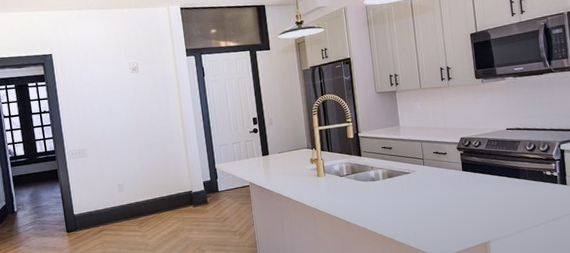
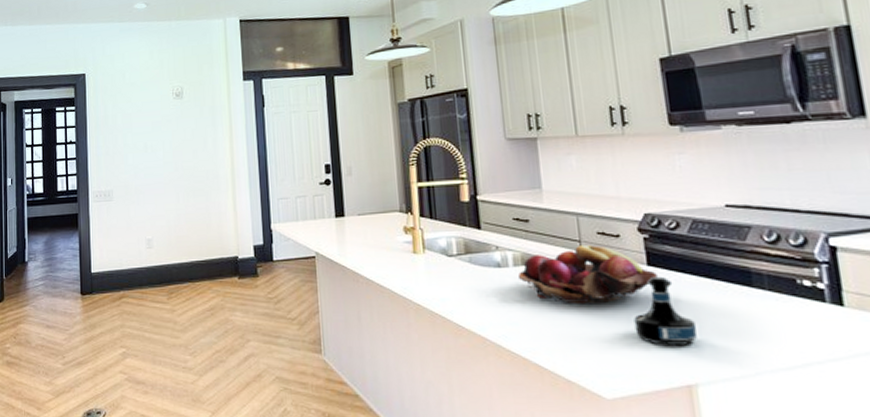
fruit basket: none [385,160,468,200] -> present [517,244,658,305]
tequila bottle: none [454,177,490,220] -> present [634,276,697,345]

